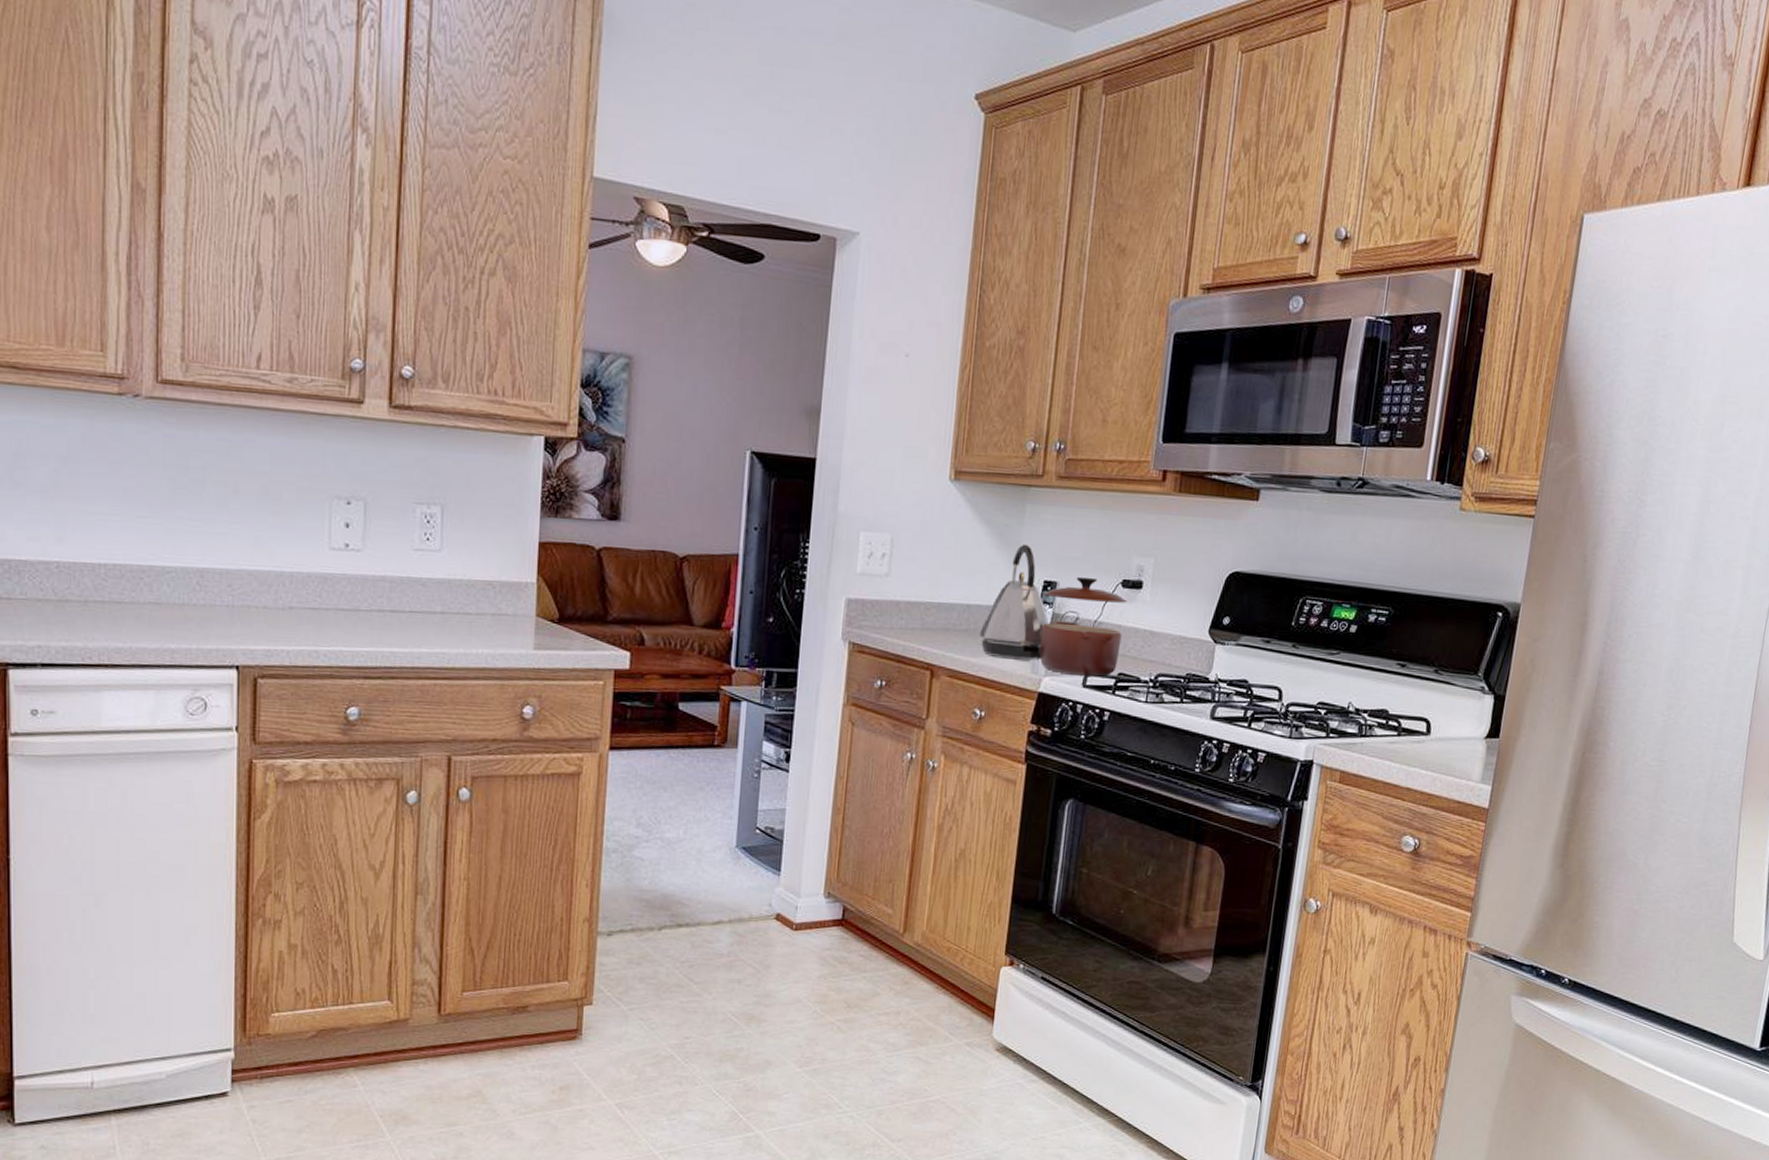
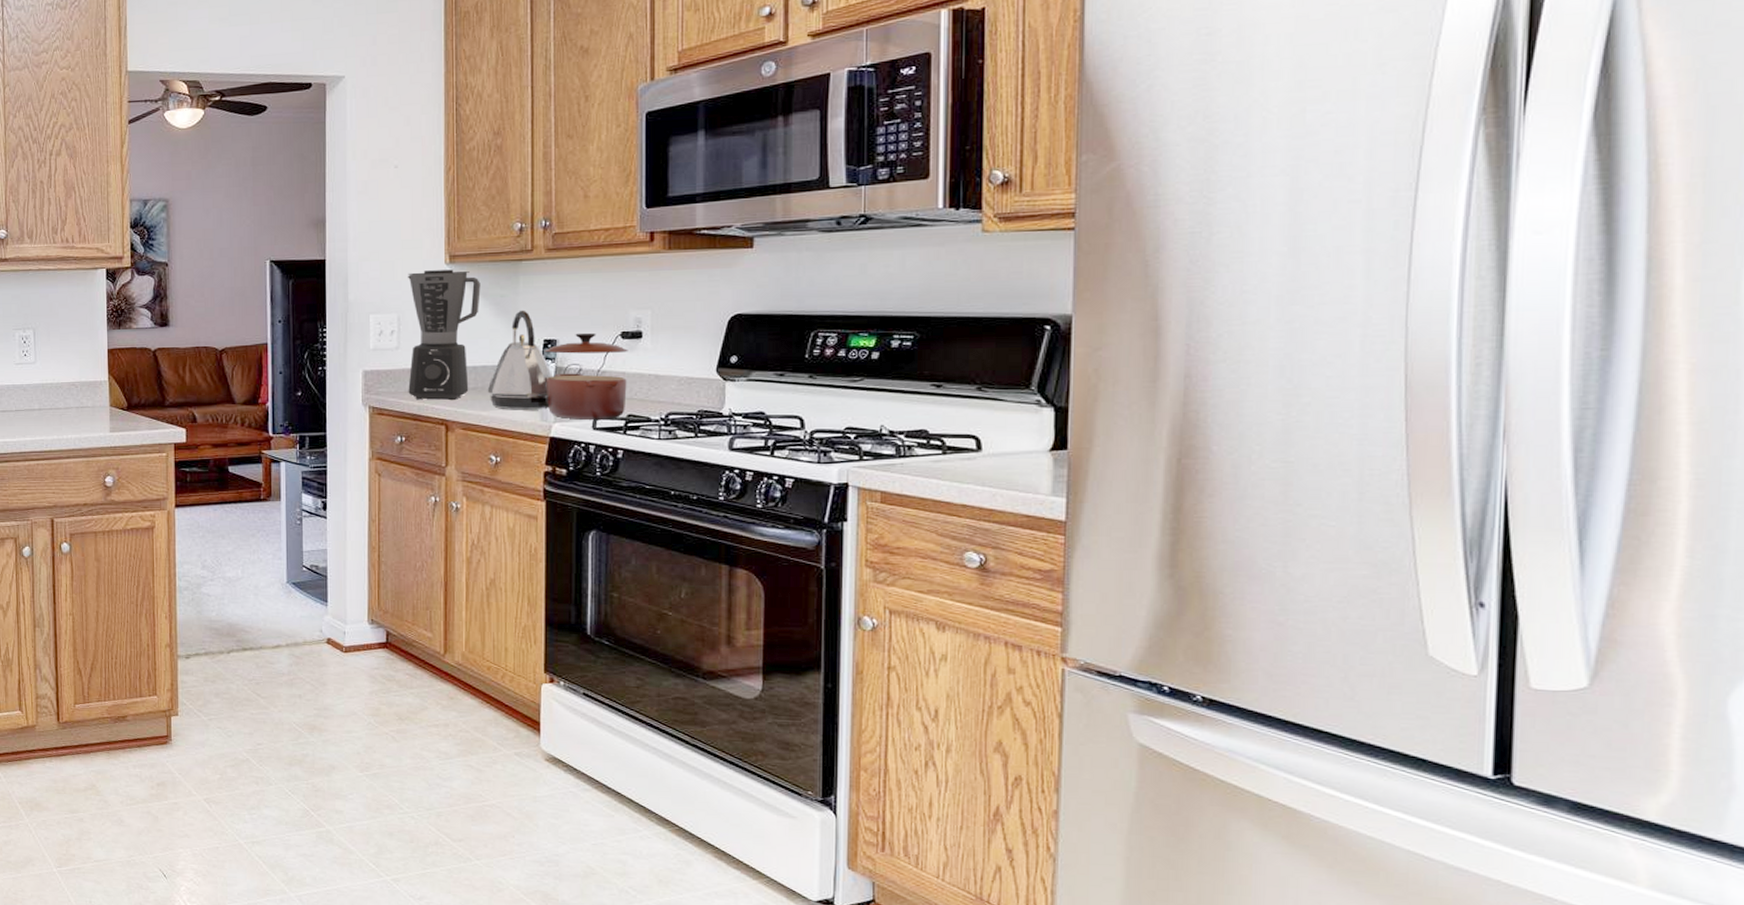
blender: none [894,486,985,643] -> present [408,270,481,401]

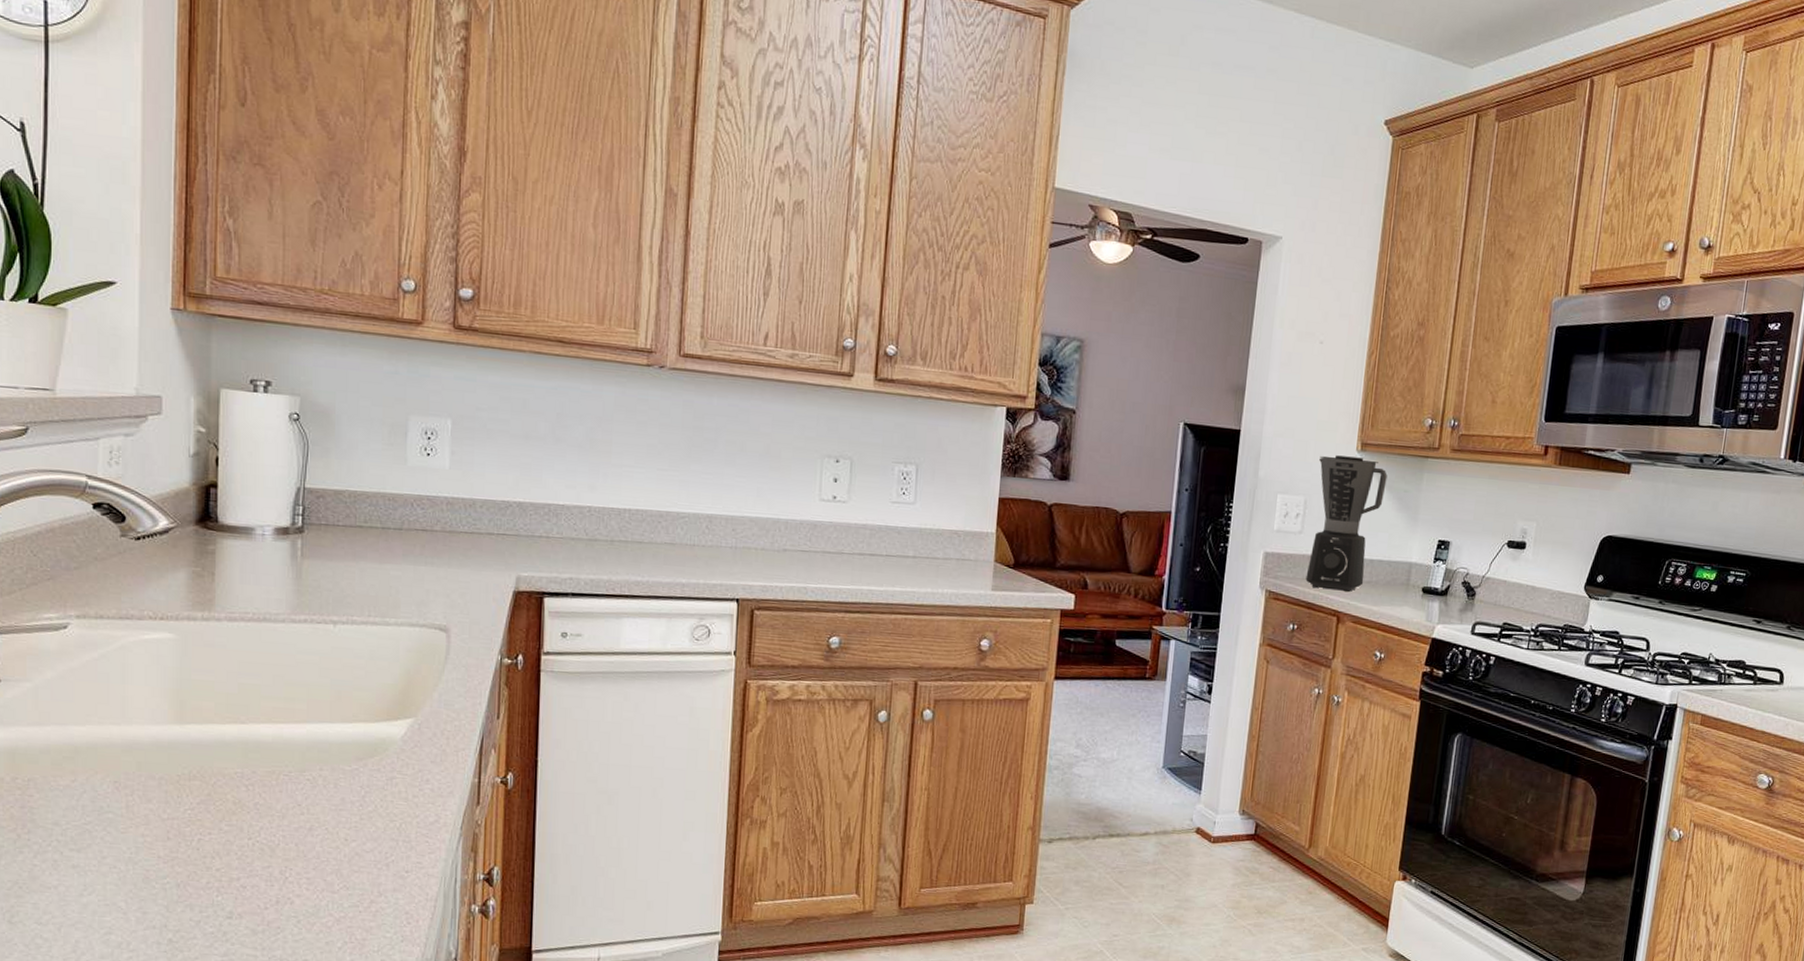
kettle: present [488,310,552,410] -> none [1381,507,1442,610]
saucepan: present [544,333,628,420] -> none [1433,537,1512,626]

